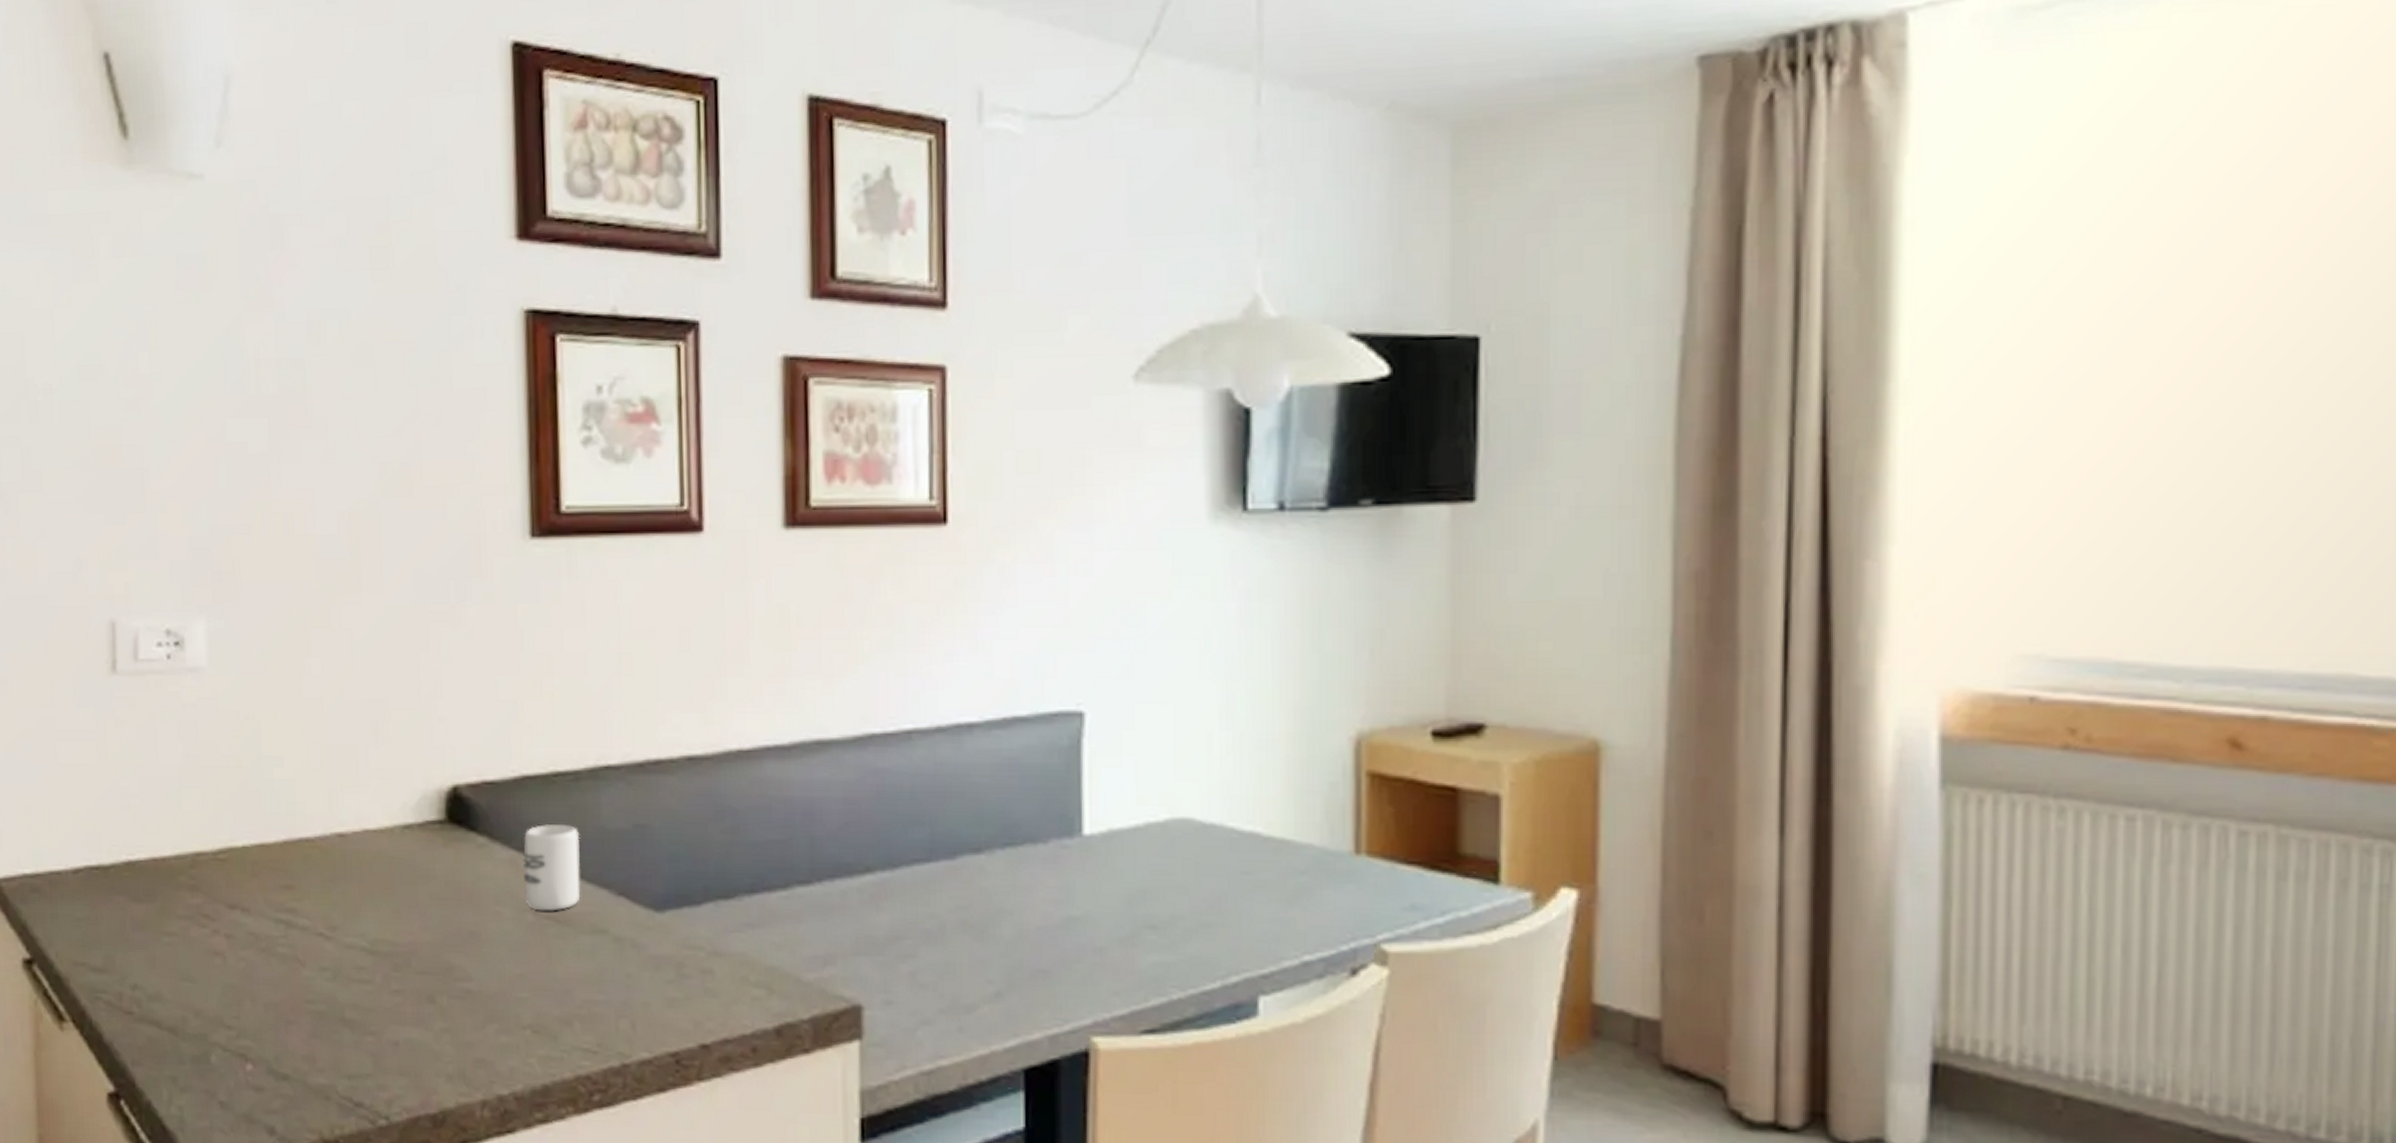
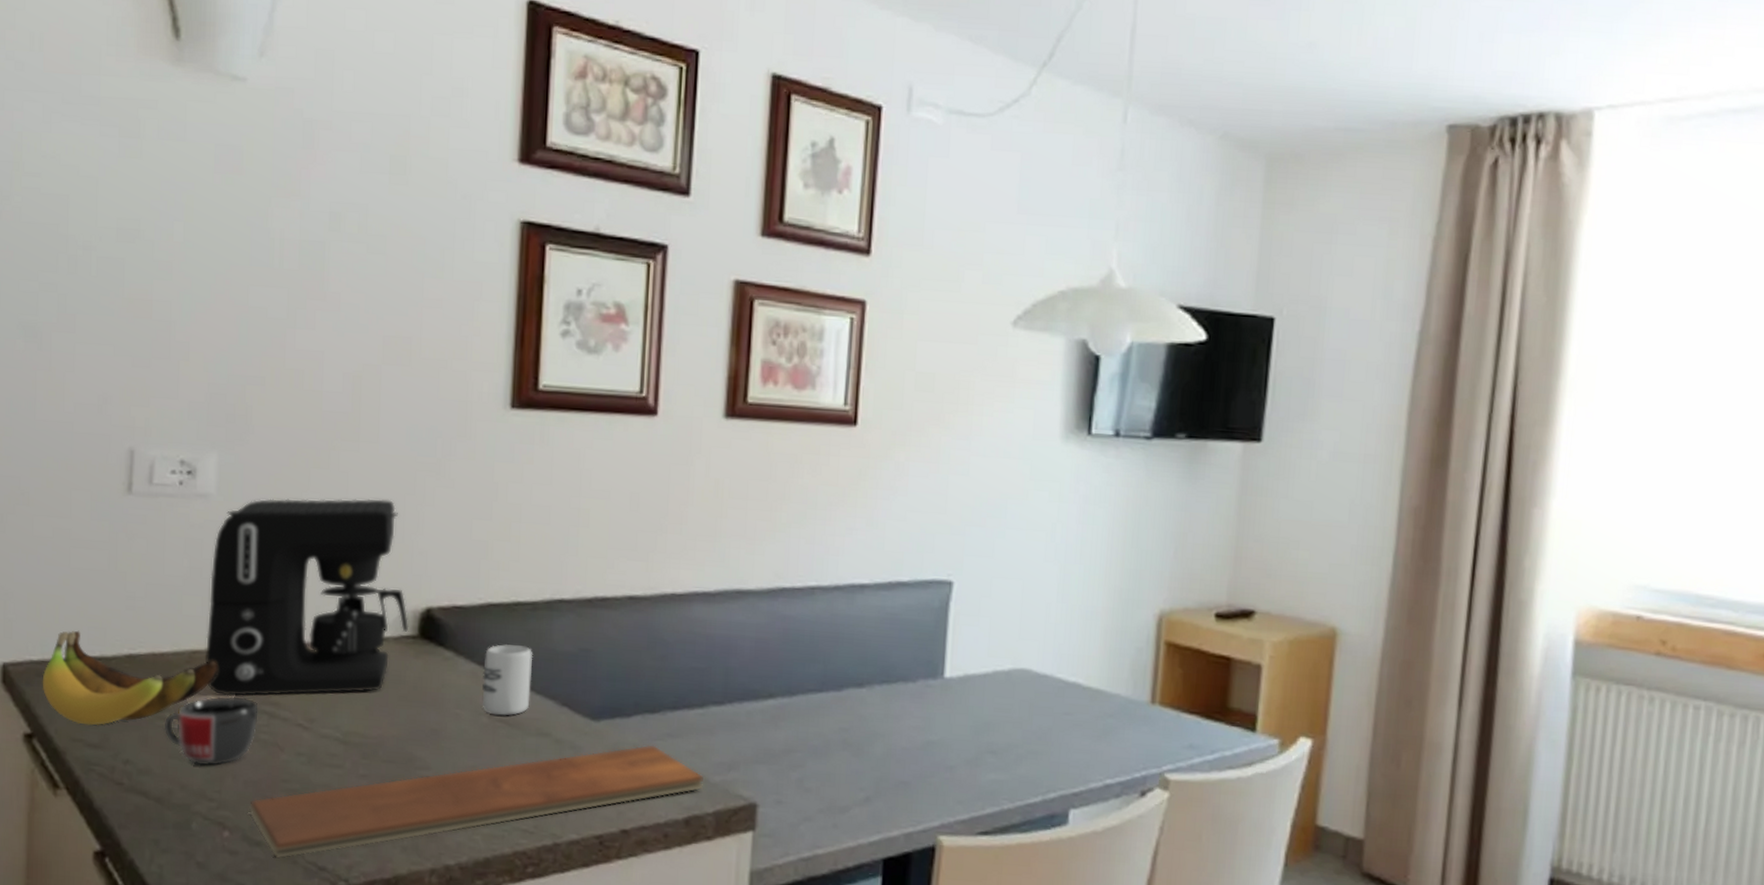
banana: none [37,836,225,946] -> present [42,630,217,726]
mug: none [171,903,275,988] -> present [163,695,260,766]
coffee maker: none [209,659,435,904] -> present [205,498,409,696]
chopping board: none [271,938,796,1095] -> present [248,744,704,859]

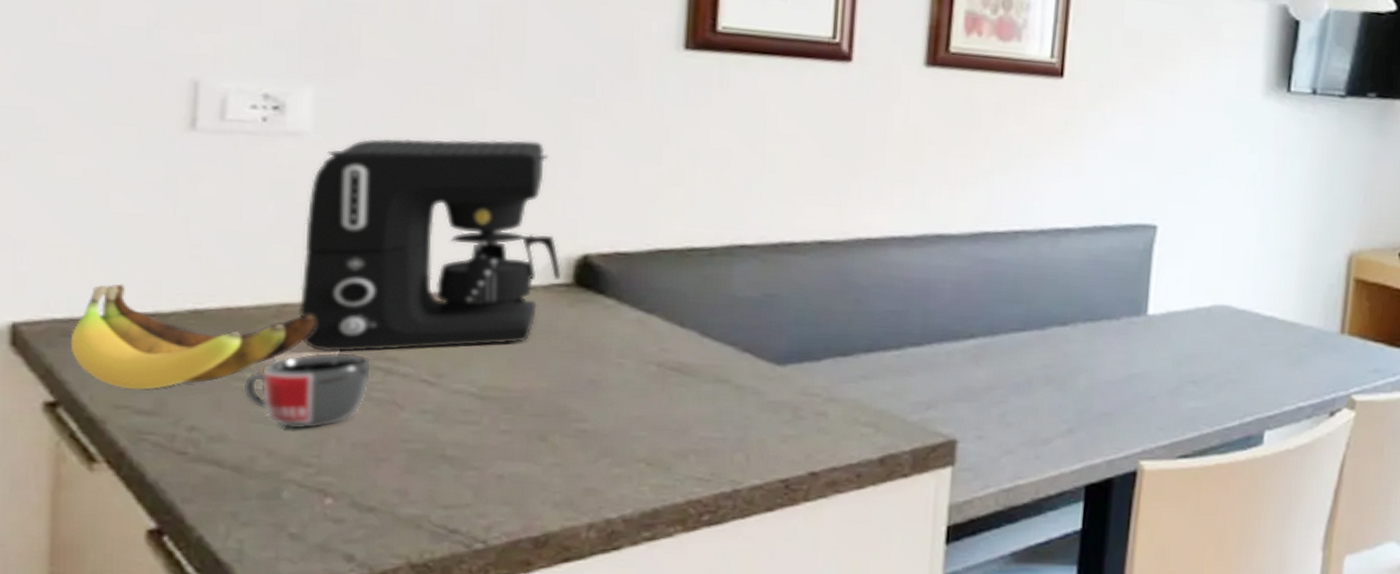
chopping board: present [248,744,704,859] -> none [358,387,901,524]
cup: present [482,644,533,716] -> none [650,291,710,364]

